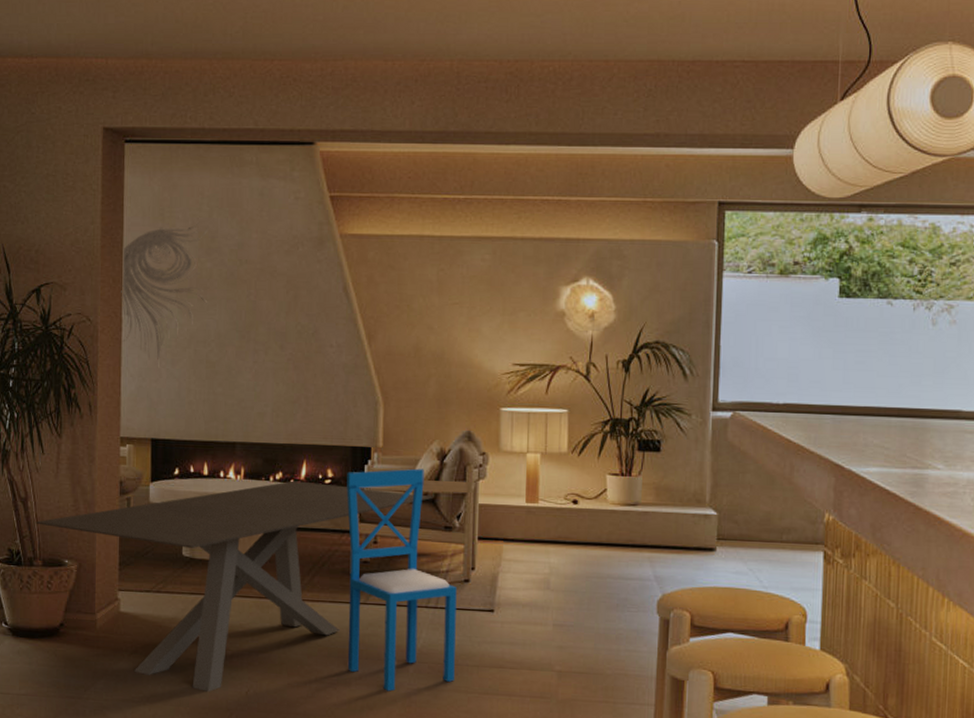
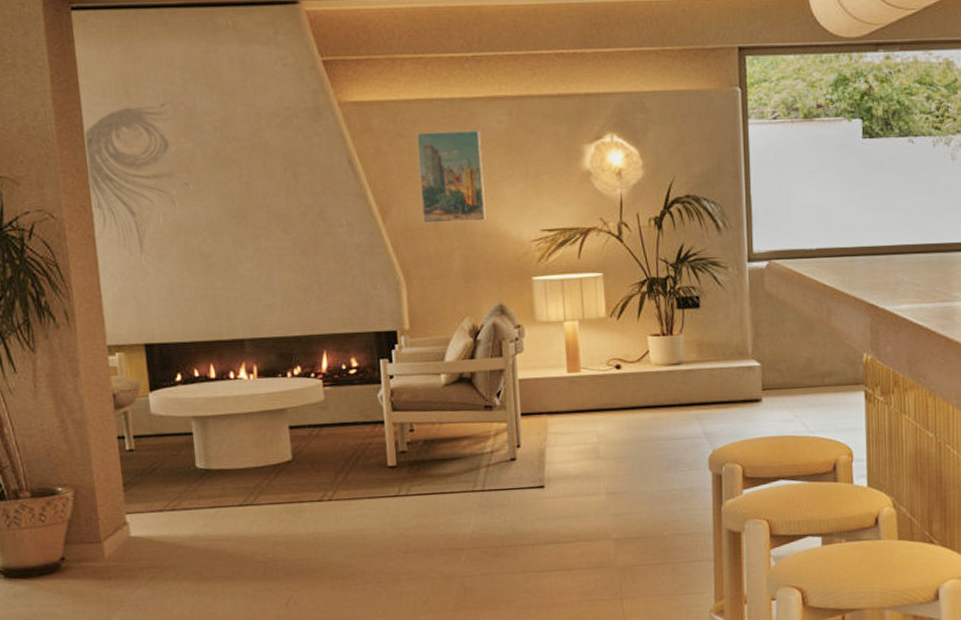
dining table: present [36,480,433,692] -> none [17,374,469,609]
dining chair: present [346,468,457,692] -> none [373,348,509,583]
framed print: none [405,266,465,352] -> present [417,130,486,224]

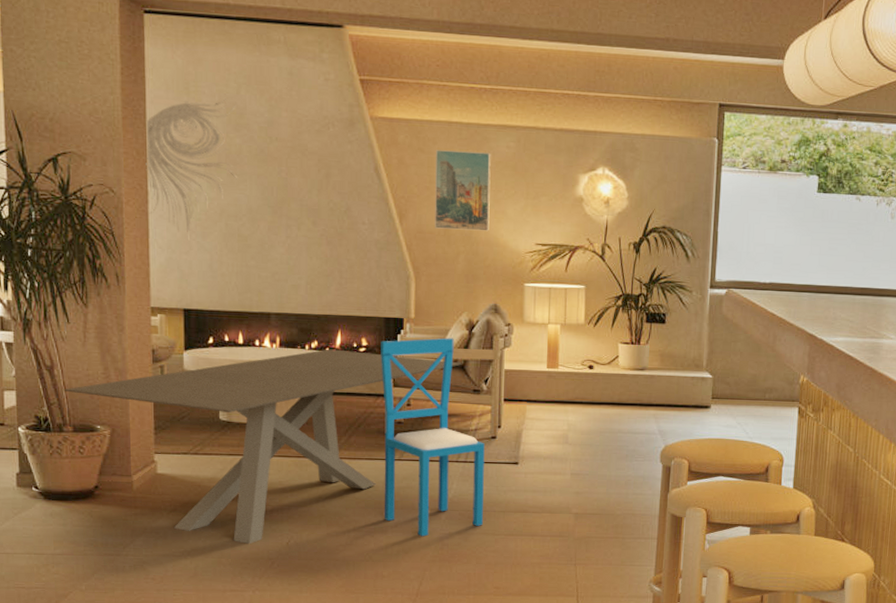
dining table: none [17,374,469,609] -> present [64,349,462,544]
dining chair: none [373,348,509,583] -> present [381,338,485,537]

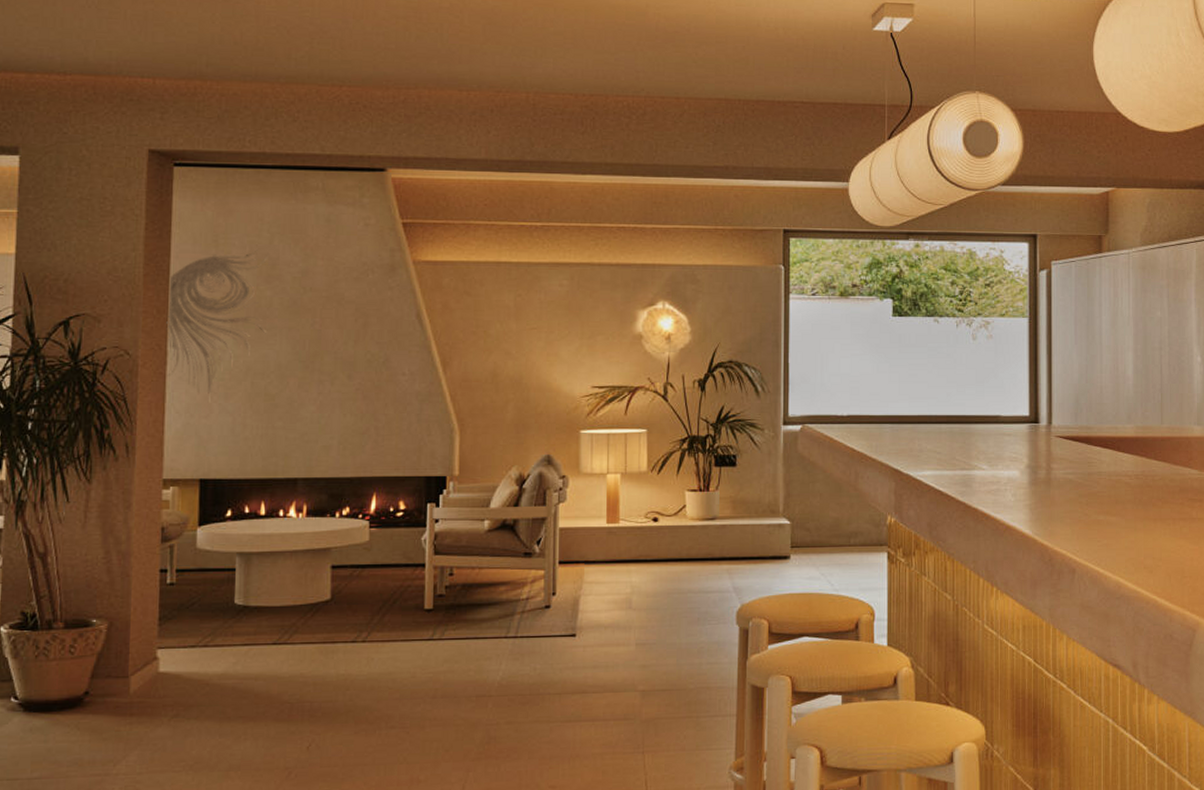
dining table: present [64,349,462,544] -> none [58,515,511,751]
dining chair: present [381,338,485,537] -> none [420,495,537,730]
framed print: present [435,150,491,231] -> none [482,292,543,376]

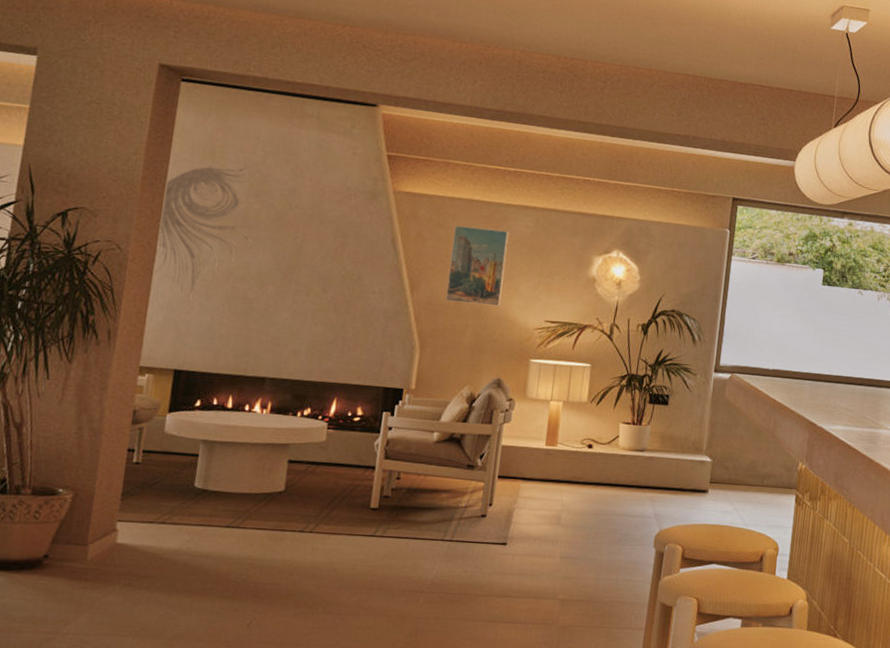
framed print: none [482,292,543,376] -> present [445,225,509,306]

